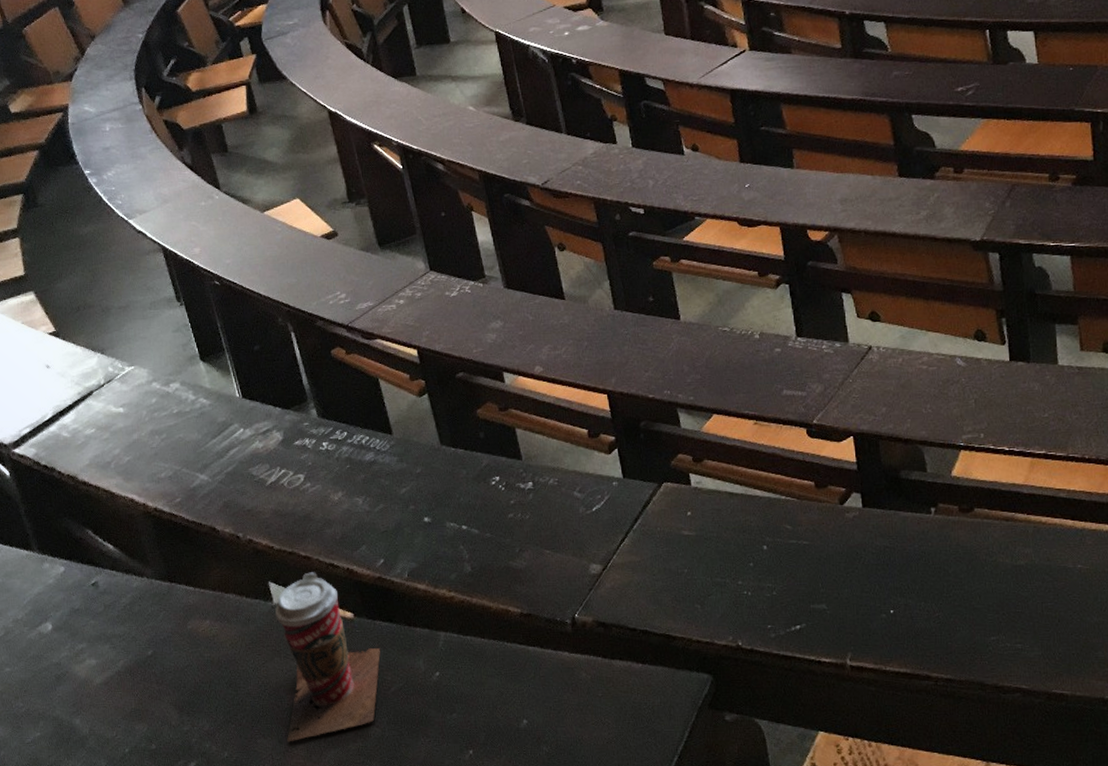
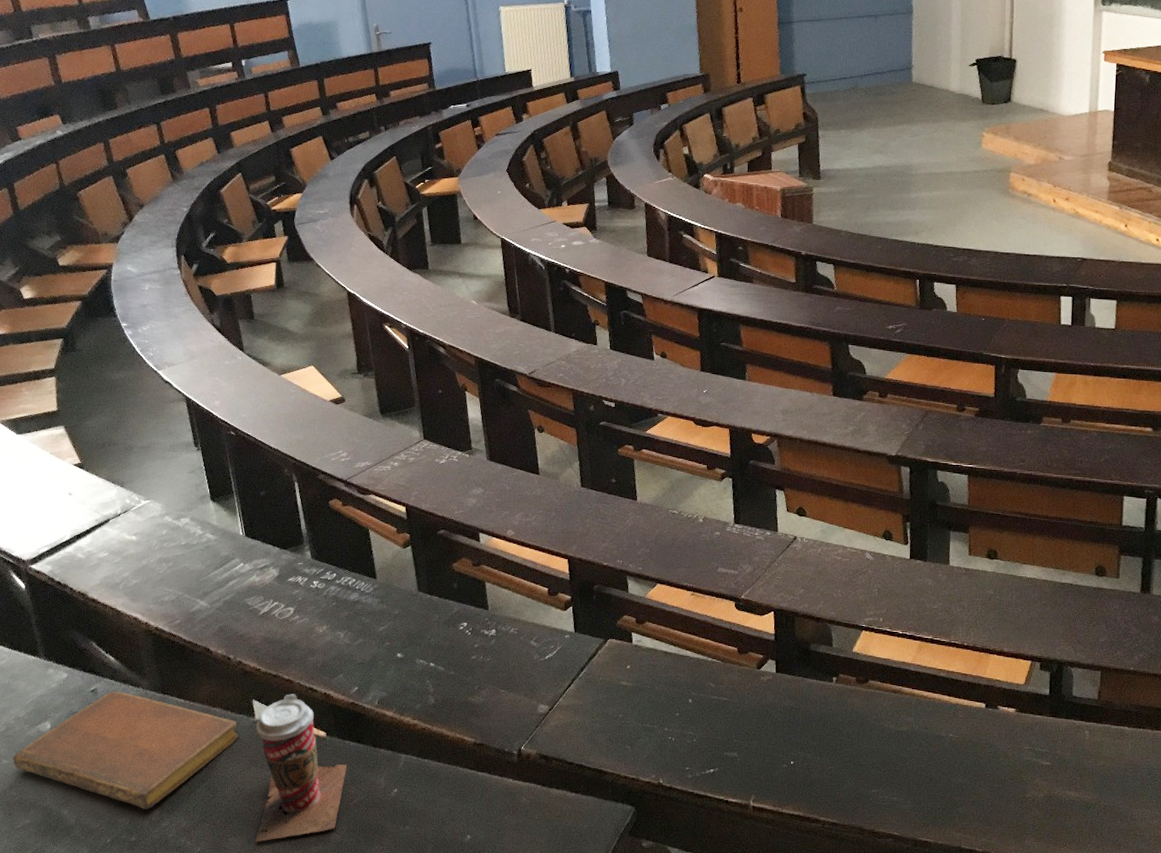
notebook: none [15,582,258,713] -> present [13,691,239,810]

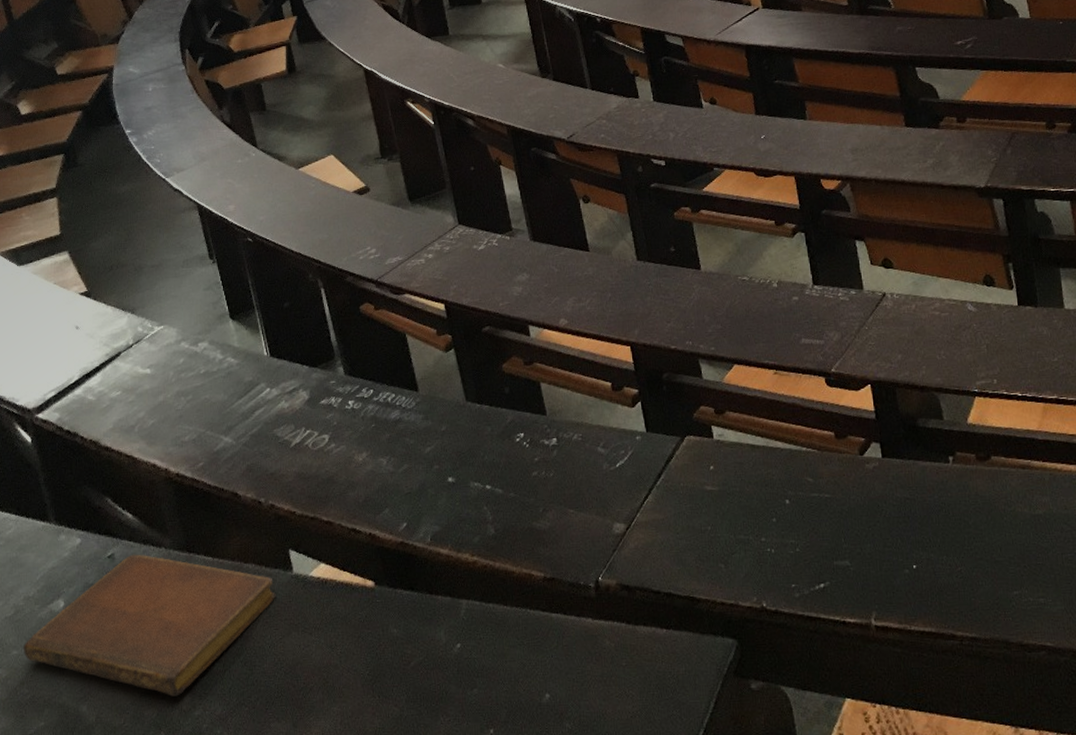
coffee cup: present [256,694,347,842] -> none [295,538,401,726]

